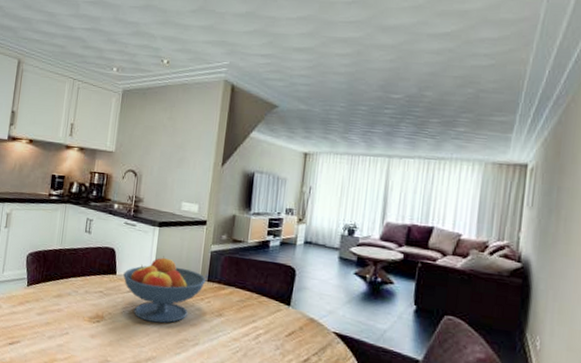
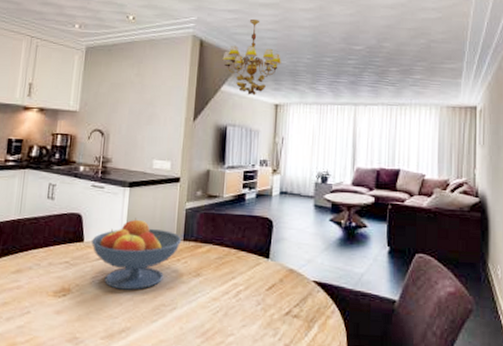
chandelier: none [253,64,313,143] -> present [222,18,281,96]

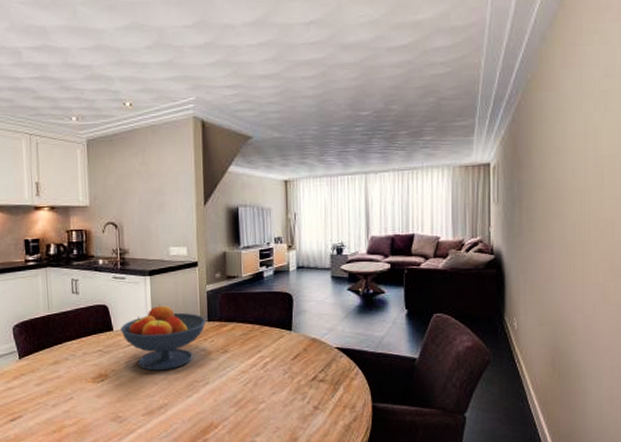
chandelier: present [222,18,281,96] -> none [226,92,287,174]

